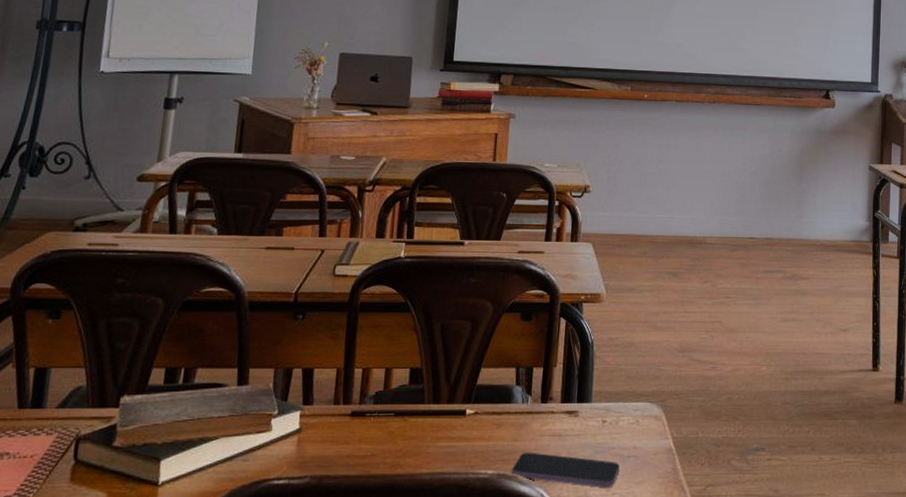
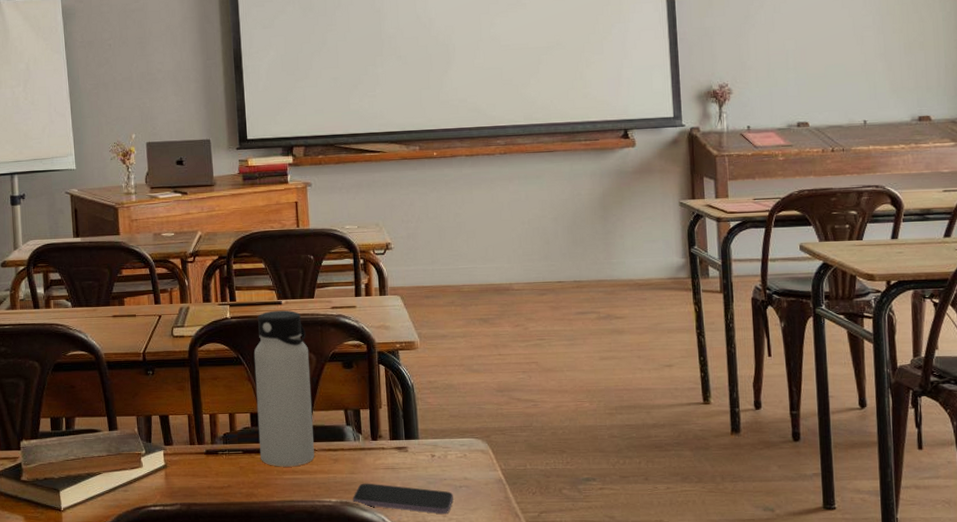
water bottle: none [414,251,486,433] -> present [253,310,315,467]

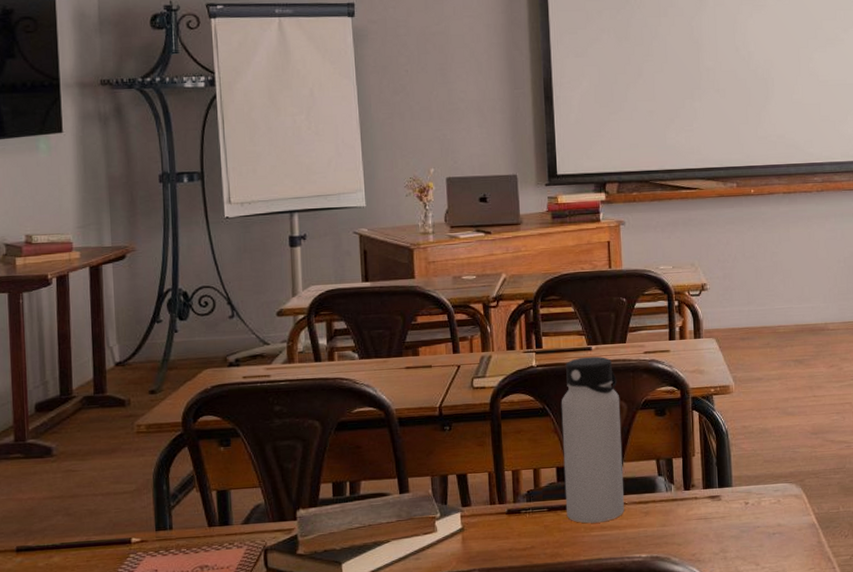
smartphone: present [352,483,453,515] -> none [663,535,767,564]

